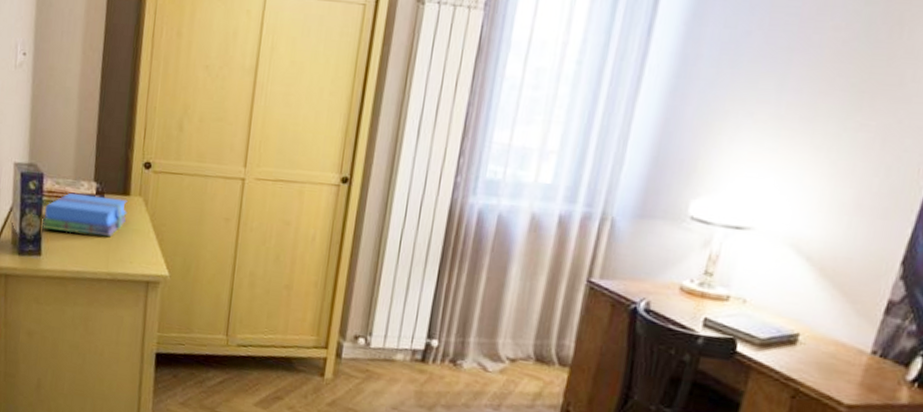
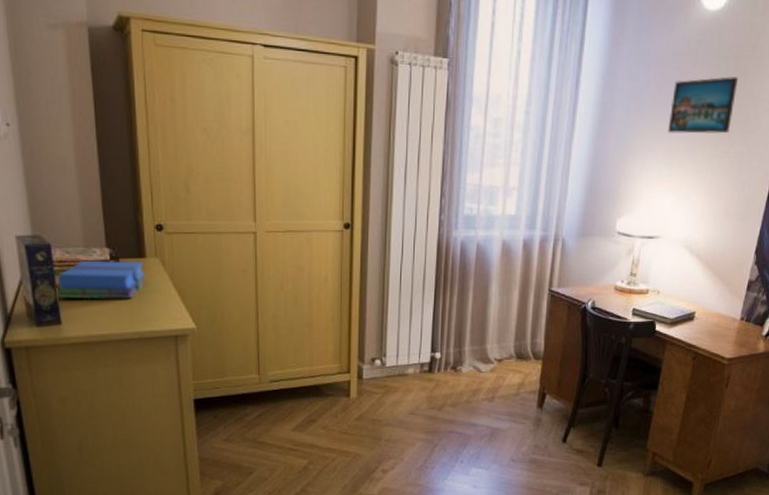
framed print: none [774,26,890,100] -> present [667,77,739,134]

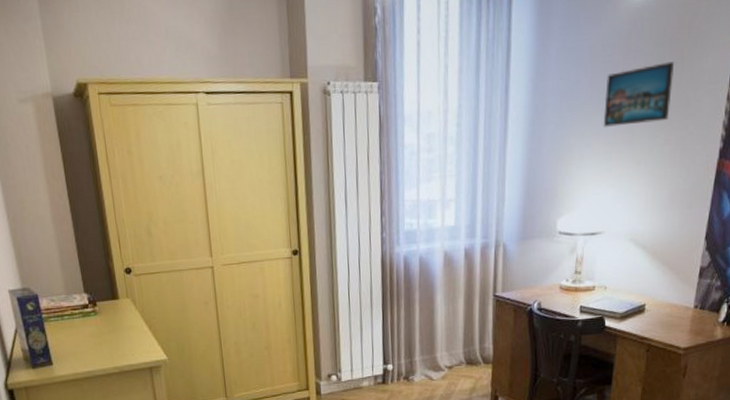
books: present [56,260,146,300] -> none [46,303,121,342]

